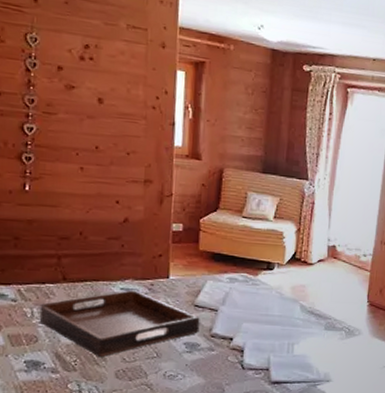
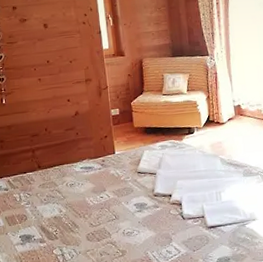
serving tray: present [39,290,200,358] -> none [25,167,145,226]

